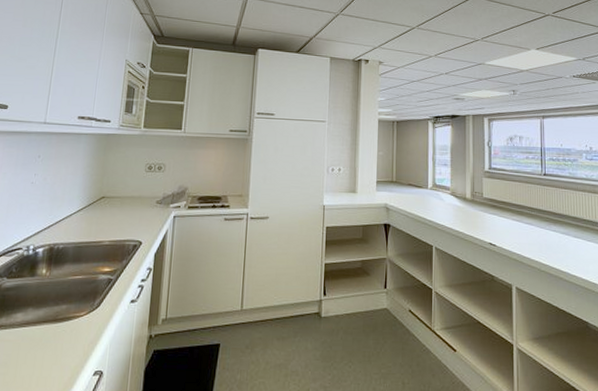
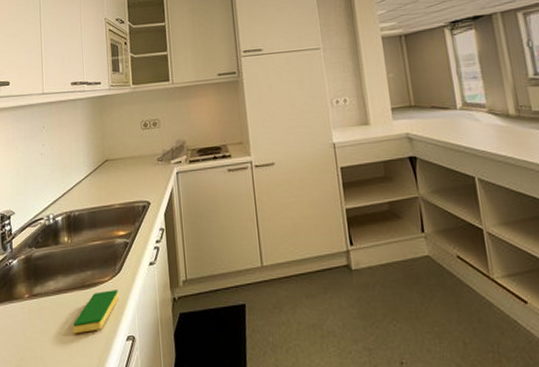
dish sponge: none [35,325,93,368] -> present [73,290,119,334]

